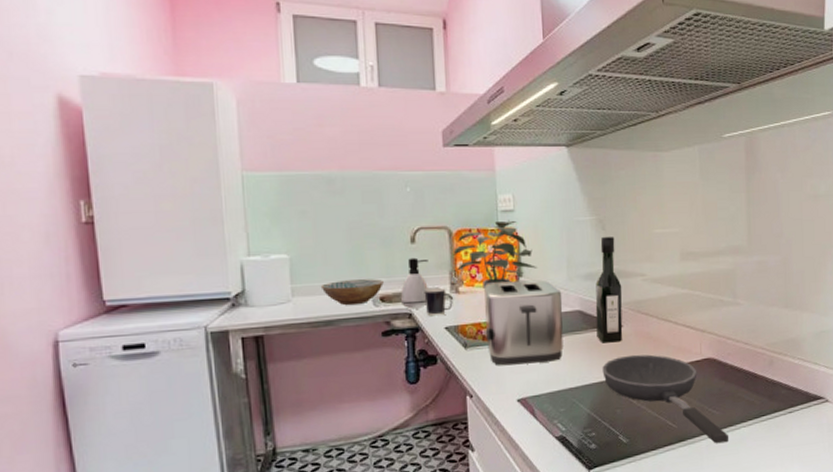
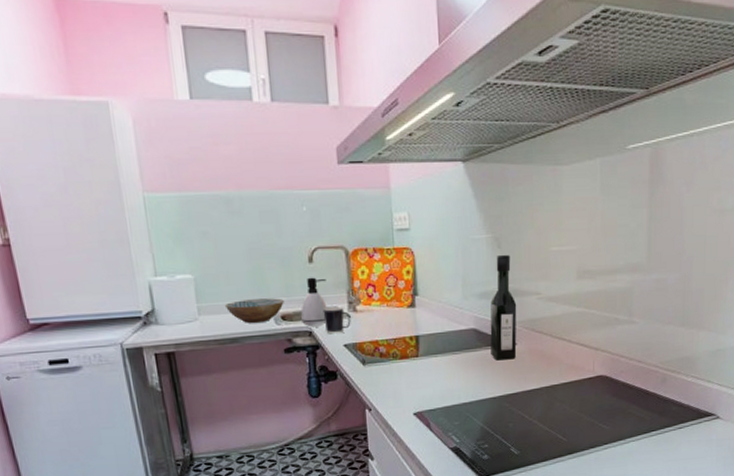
potted plant: present [453,220,537,289] -> none [350,239,433,307]
toaster: present [484,280,564,366] -> none [381,298,458,381]
frying pan: present [602,354,730,444] -> none [496,371,618,457]

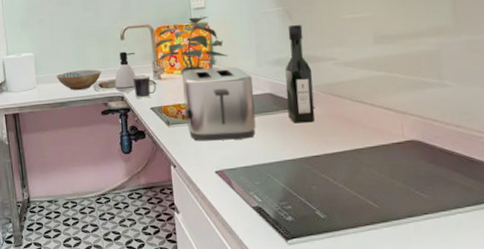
potted plant: none [350,239,433,307] -> present [155,16,228,75]
toaster: none [381,298,458,381] -> present [182,66,256,141]

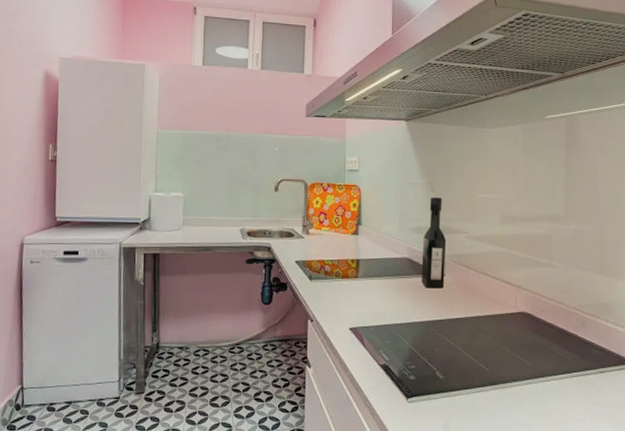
bowl: present [56,69,101,90] -> none [204,216,251,236]
soap dispenser: present [115,51,136,93] -> none [263,203,287,244]
mug: present [132,76,157,99] -> none [281,229,304,252]
potted plant: present [155,16,228,75] -> none [307,178,374,232]
toaster: present [182,66,256,141] -> none [327,228,394,299]

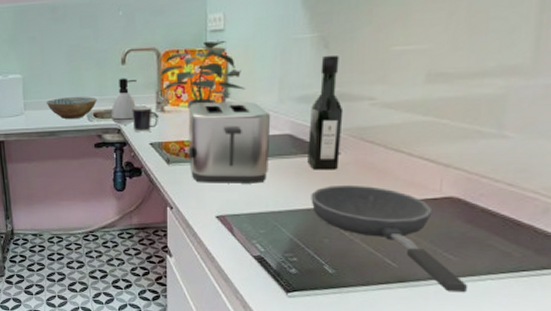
bowl: none [204,216,251,236] -> present [46,97,97,119]
soap dispenser: none [263,203,287,244] -> present [112,78,137,125]
mug: none [281,229,304,252] -> present [132,107,158,133]
potted plant: none [307,178,374,232] -> present [160,40,246,109]
toaster: none [327,228,394,299] -> present [188,101,271,184]
frying pan: none [424,301,540,392] -> present [311,184,469,293]

